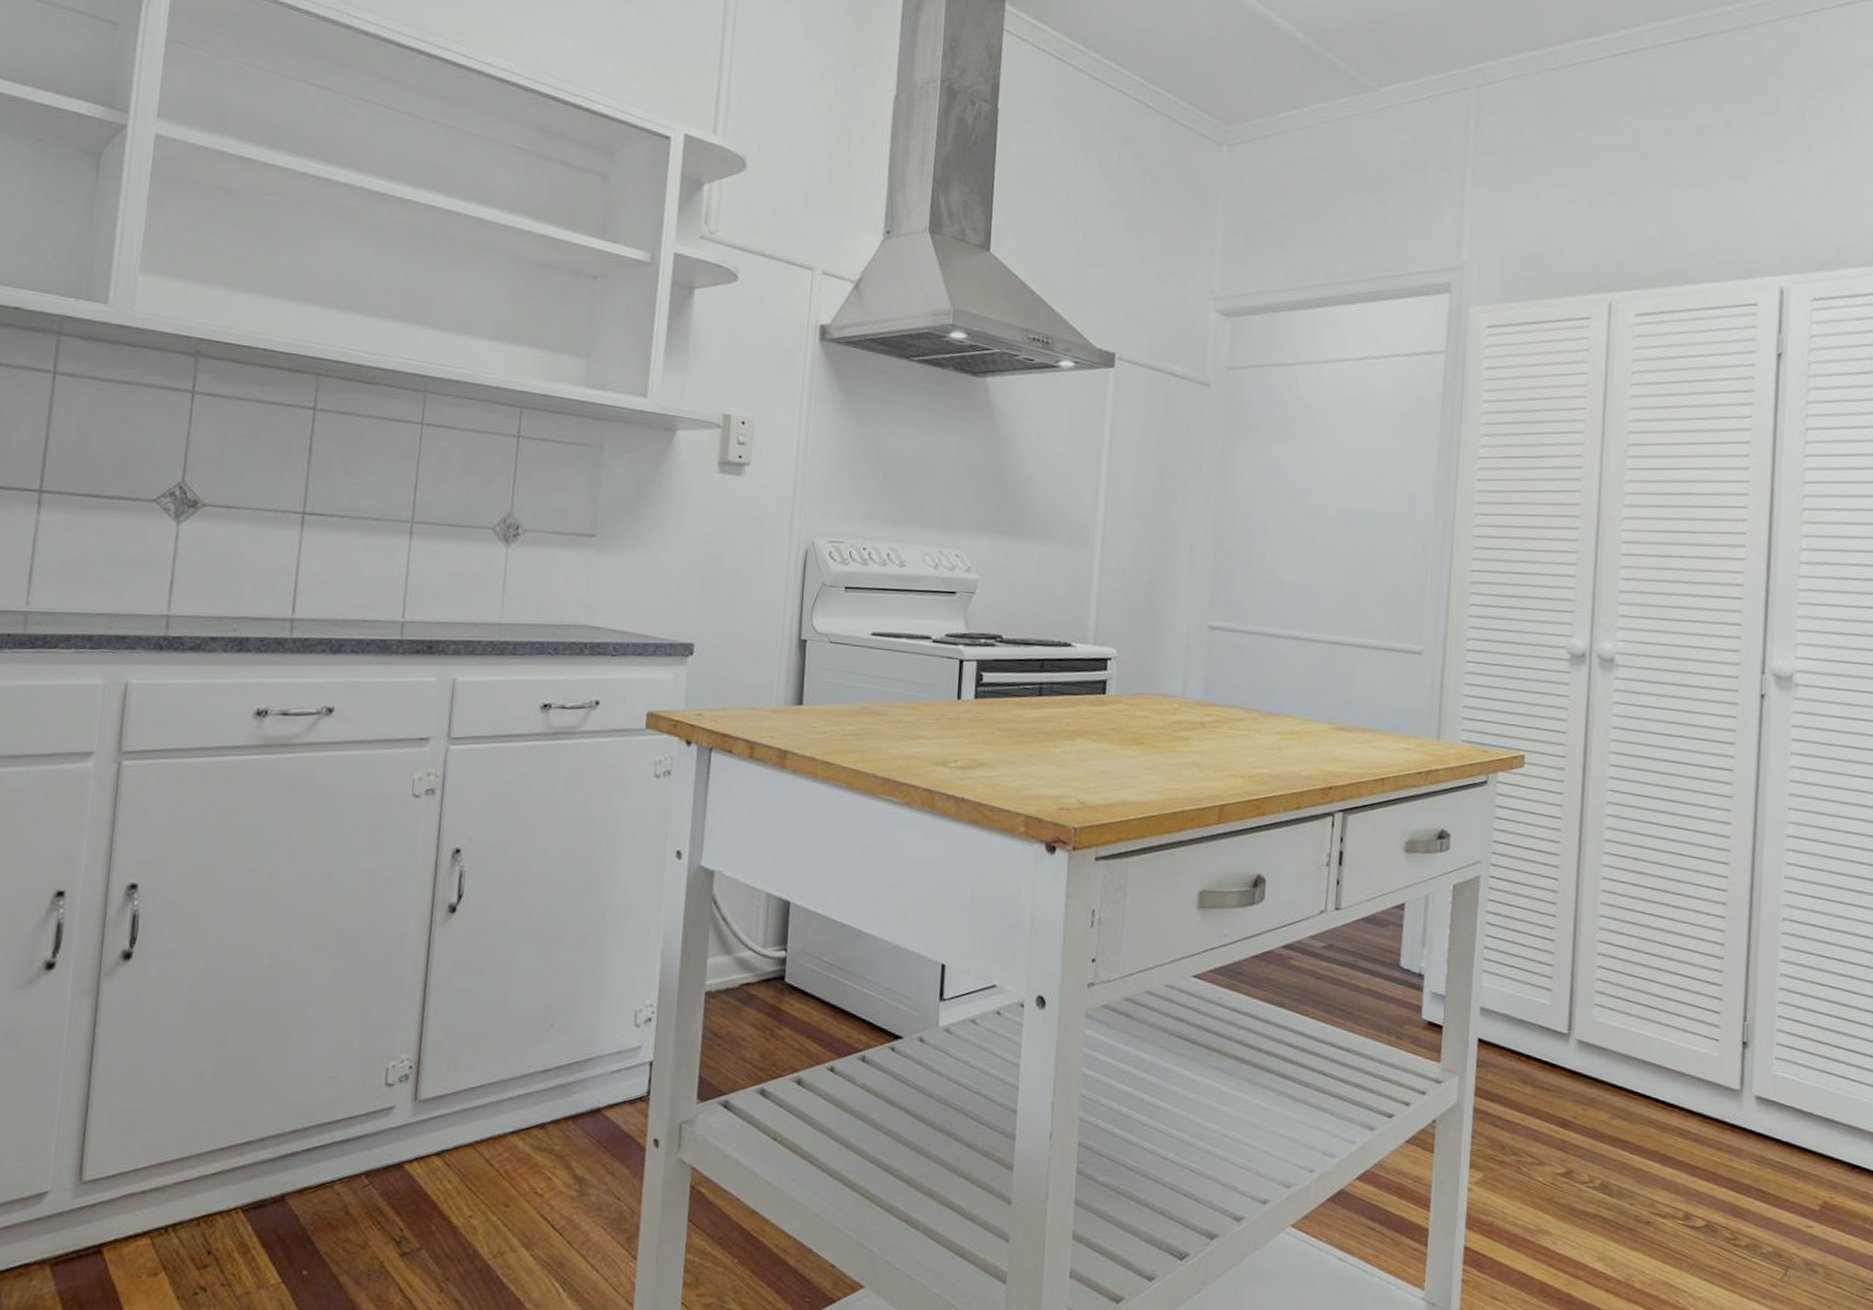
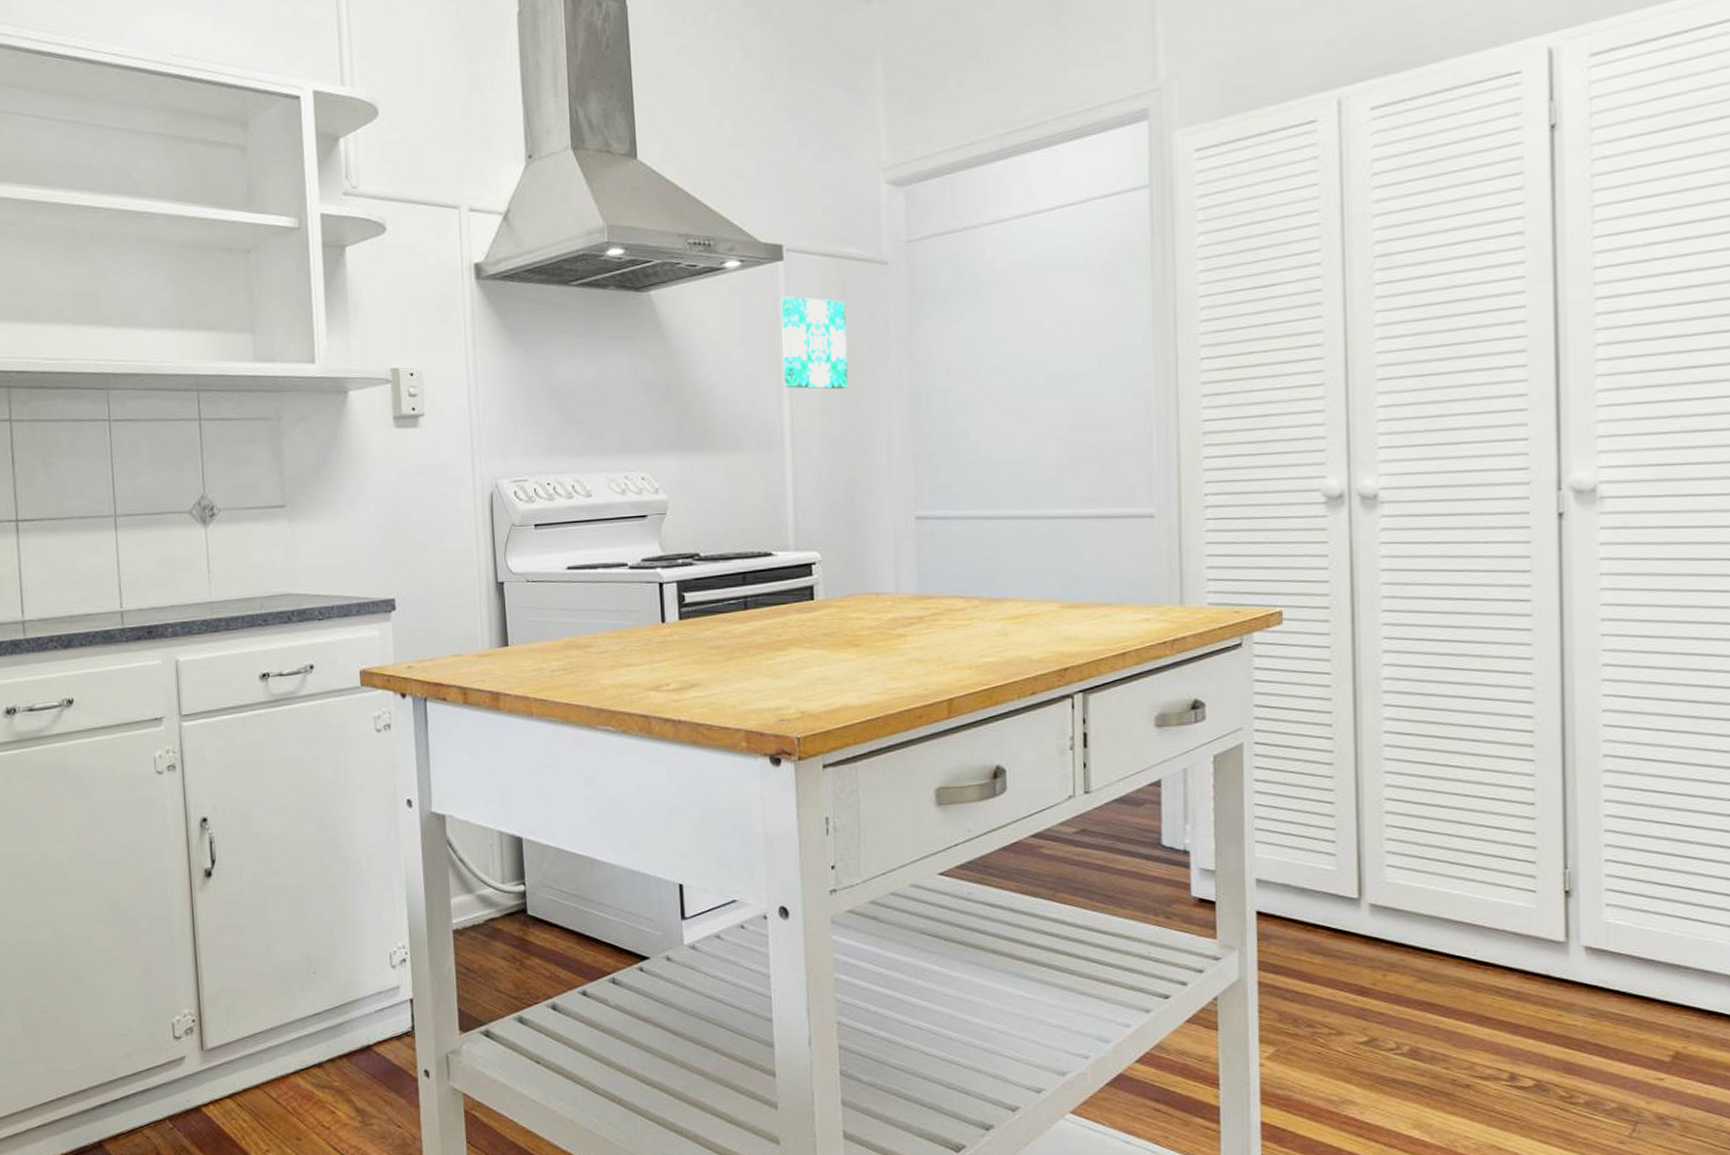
wall art: none [1102,402,1167,497] -> present [781,296,848,390]

